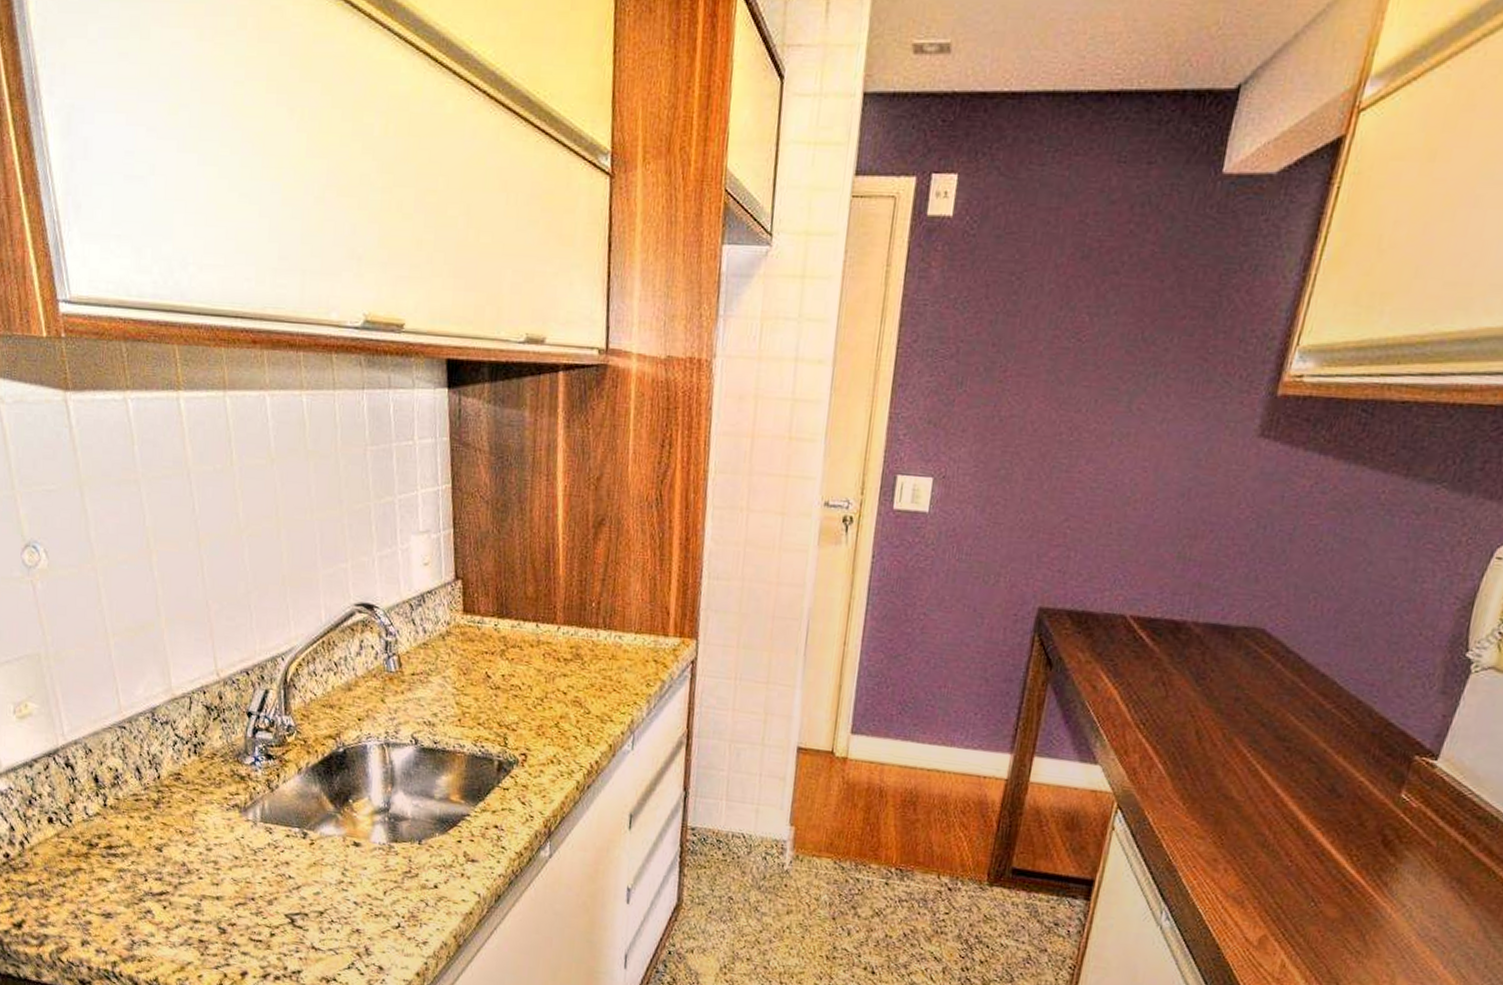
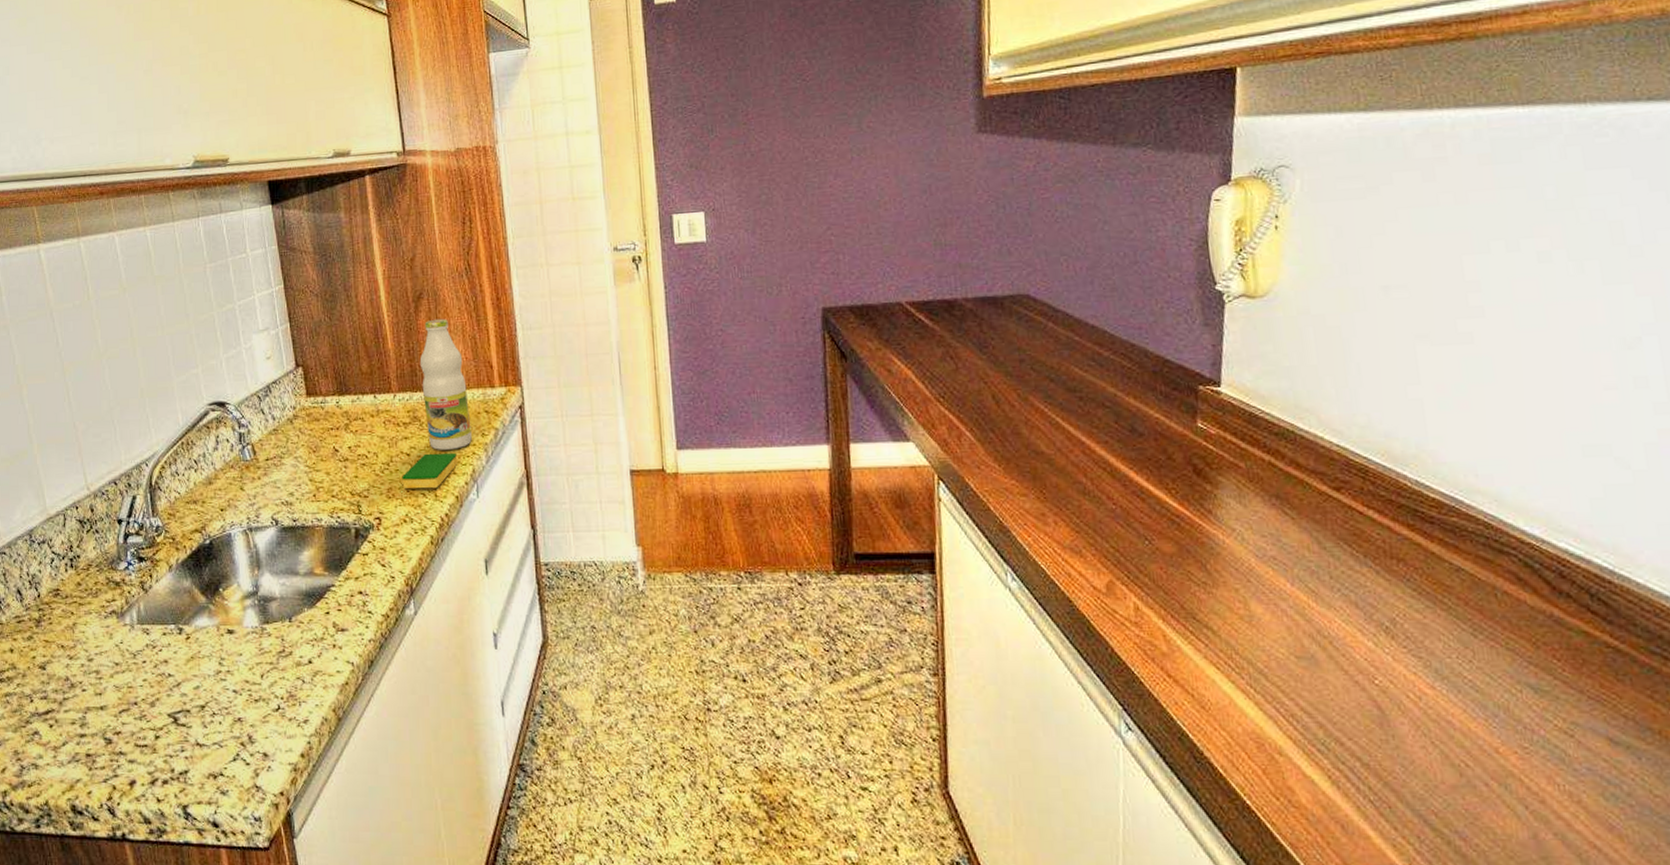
dish sponge: none [554,695,617,734] -> present [402,452,458,489]
bottle: none [588,550,639,696] -> present [419,318,472,450]

